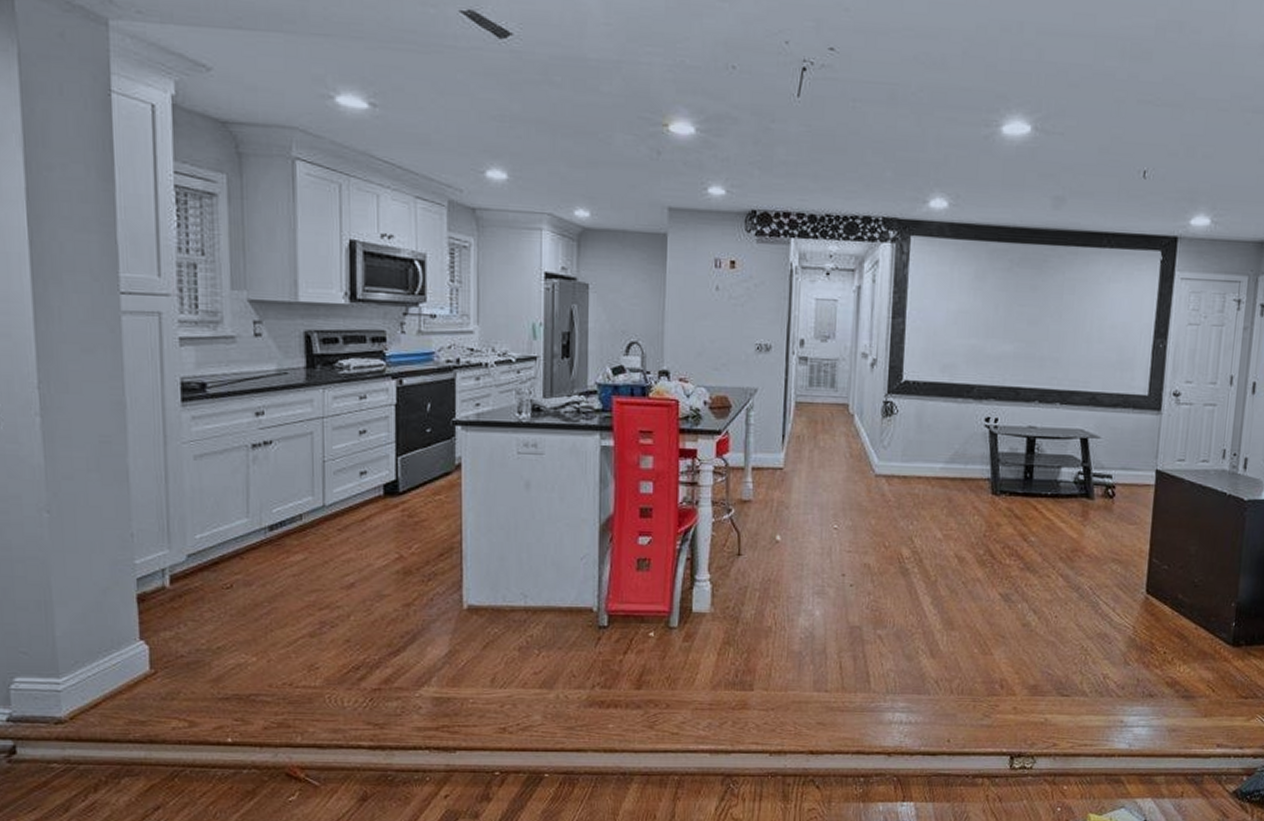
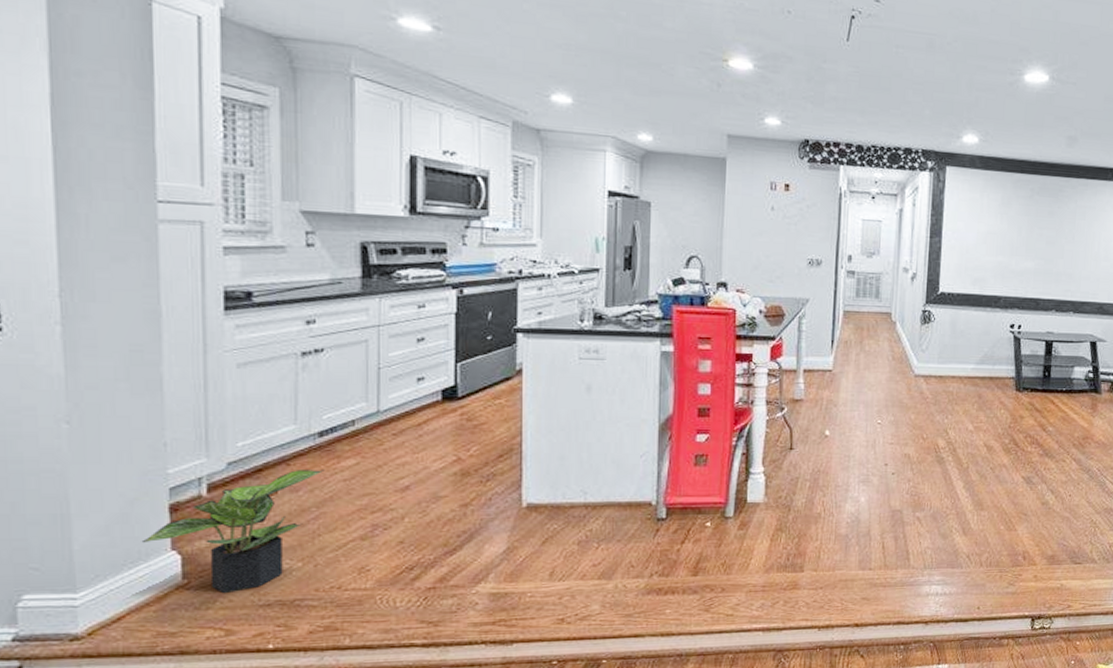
potted plant: none [113,564,275,686] -> present [141,470,325,594]

